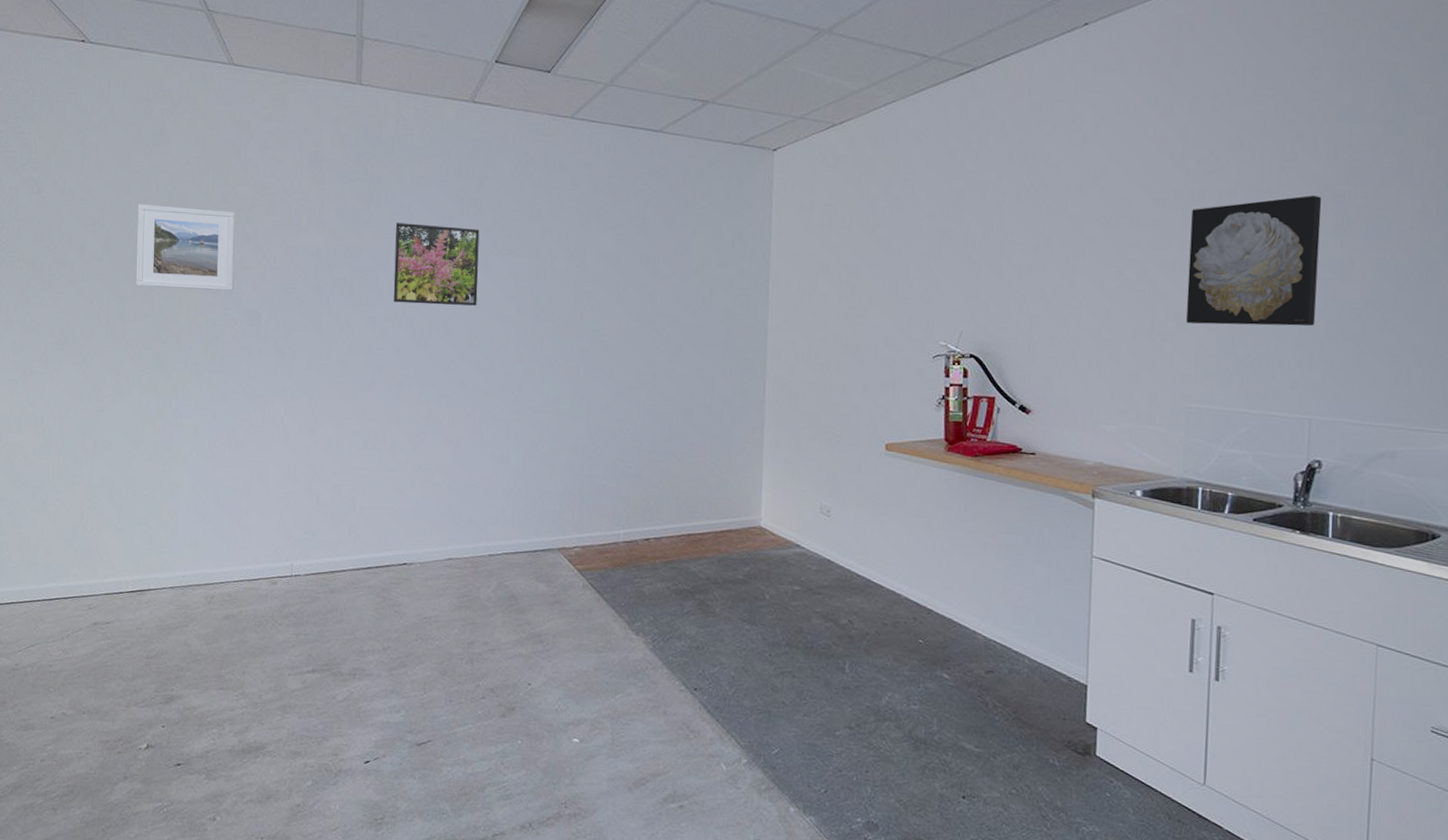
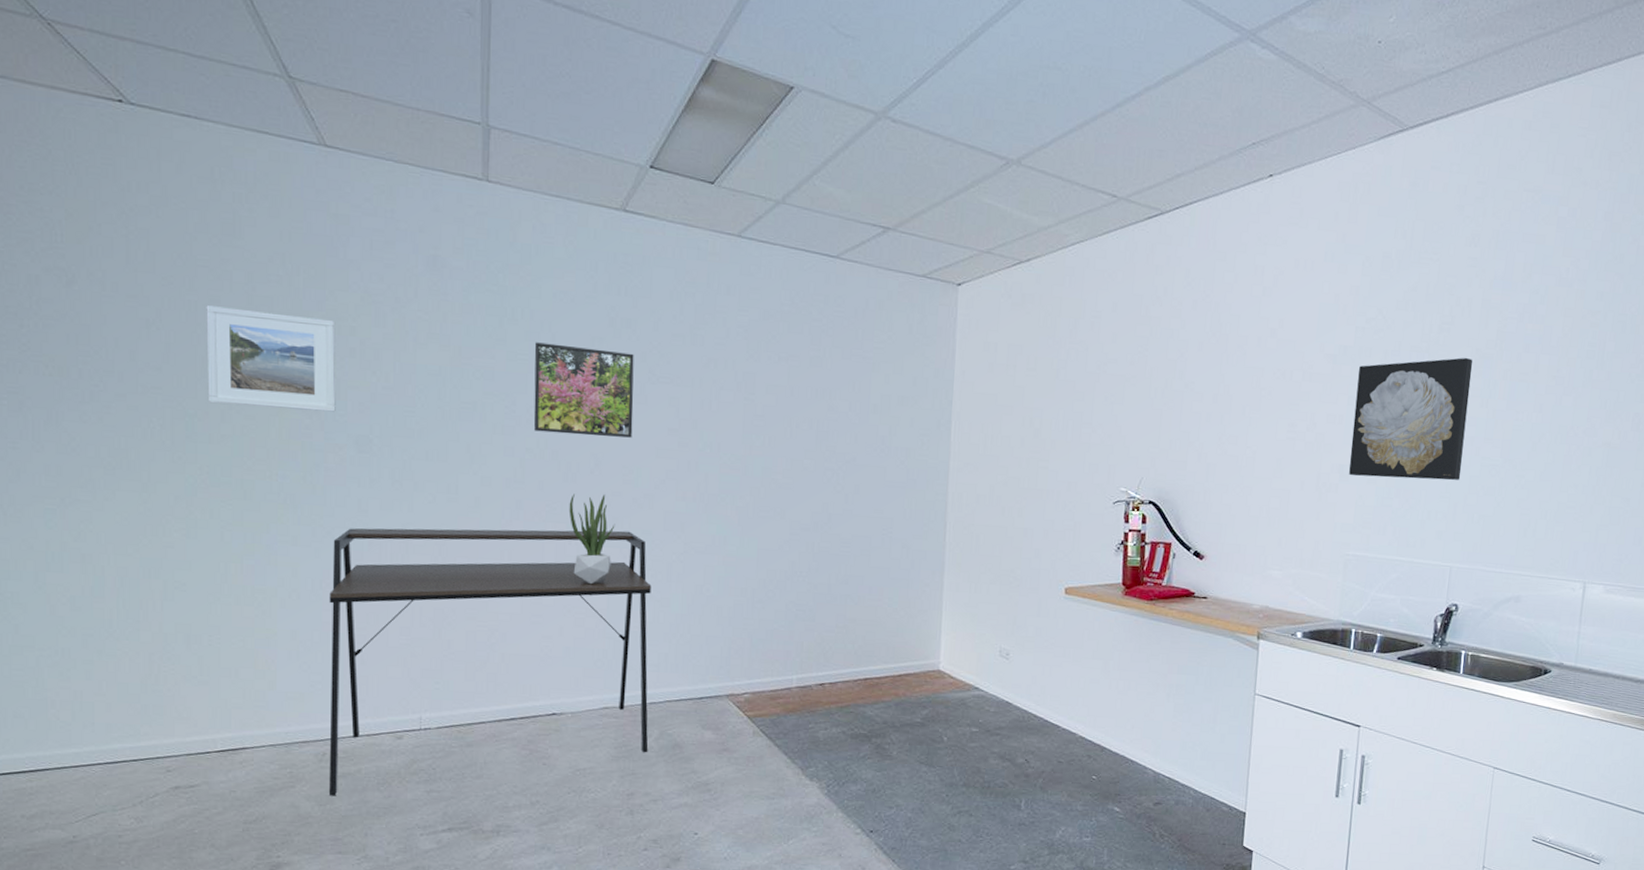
desk: none [215,391,492,636] -> present [328,528,652,796]
potted plant: none [421,358,461,443] -> present [569,493,615,585]

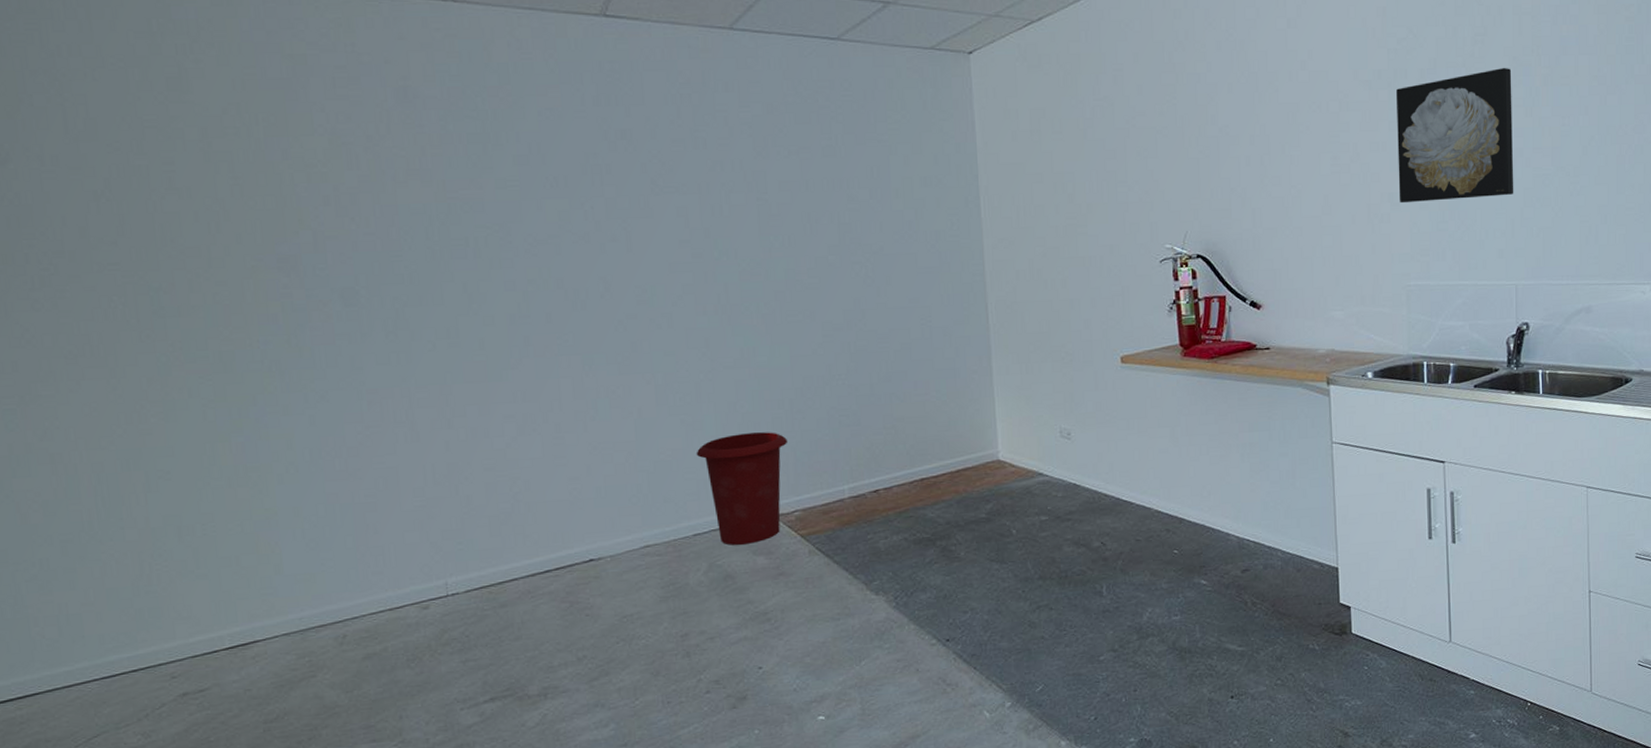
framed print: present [206,305,336,412] -> none [159,167,315,273]
desk: present [328,528,652,796] -> none [328,354,698,681]
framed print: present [533,342,634,438] -> none [524,165,642,261]
potted plant: present [569,493,615,585] -> none [581,319,635,417]
waste bin: none [660,615,747,718] -> present [696,432,788,545]

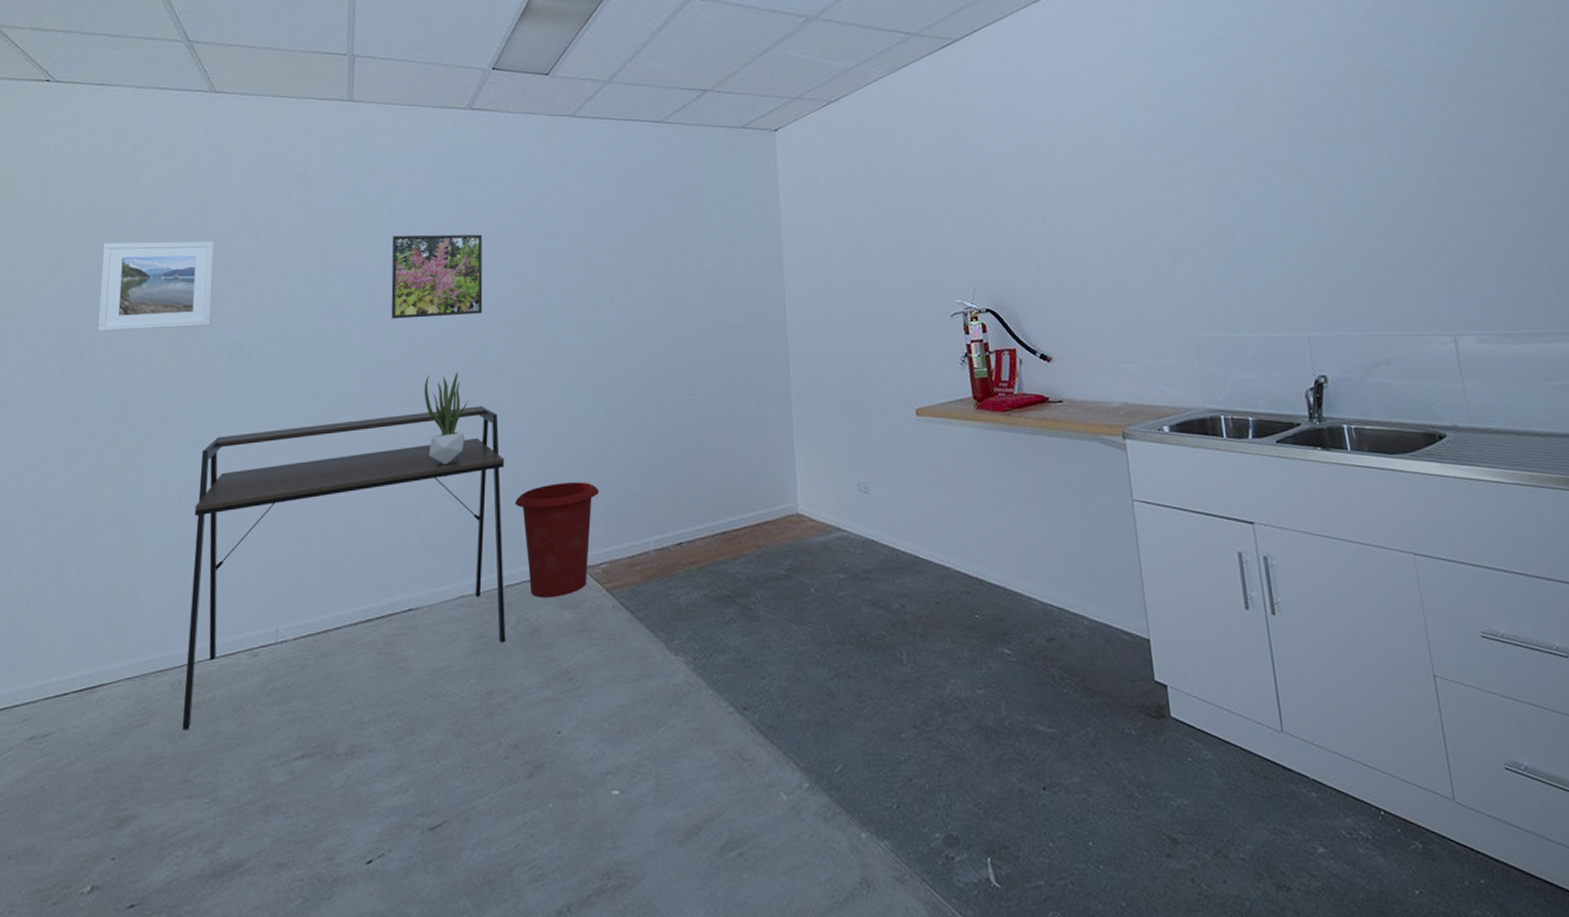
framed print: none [159,167,315,273] -> present [97,241,215,332]
desk: none [328,354,698,681] -> present [181,406,506,731]
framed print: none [524,165,642,261] -> present [391,234,483,319]
potted plant: none [581,319,635,417] -> present [424,372,468,466]
wall art: present [1396,67,1514,204] -> none [1168,129,1295,258]

